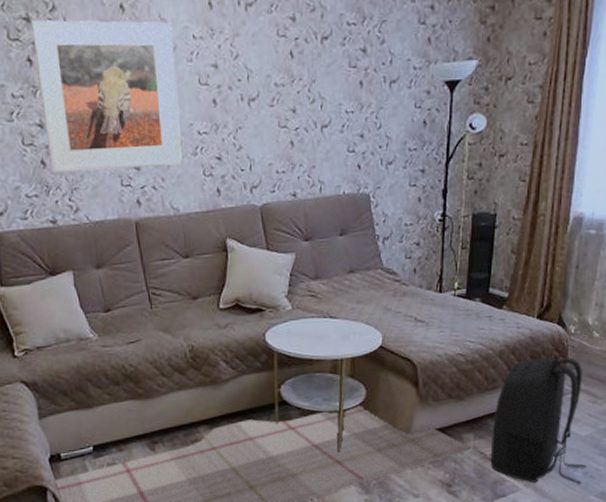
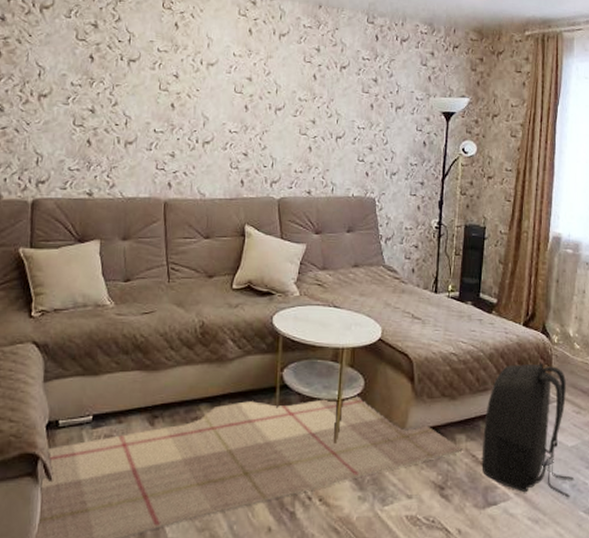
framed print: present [31,20,182,173] -> none [95,27,217,156]

